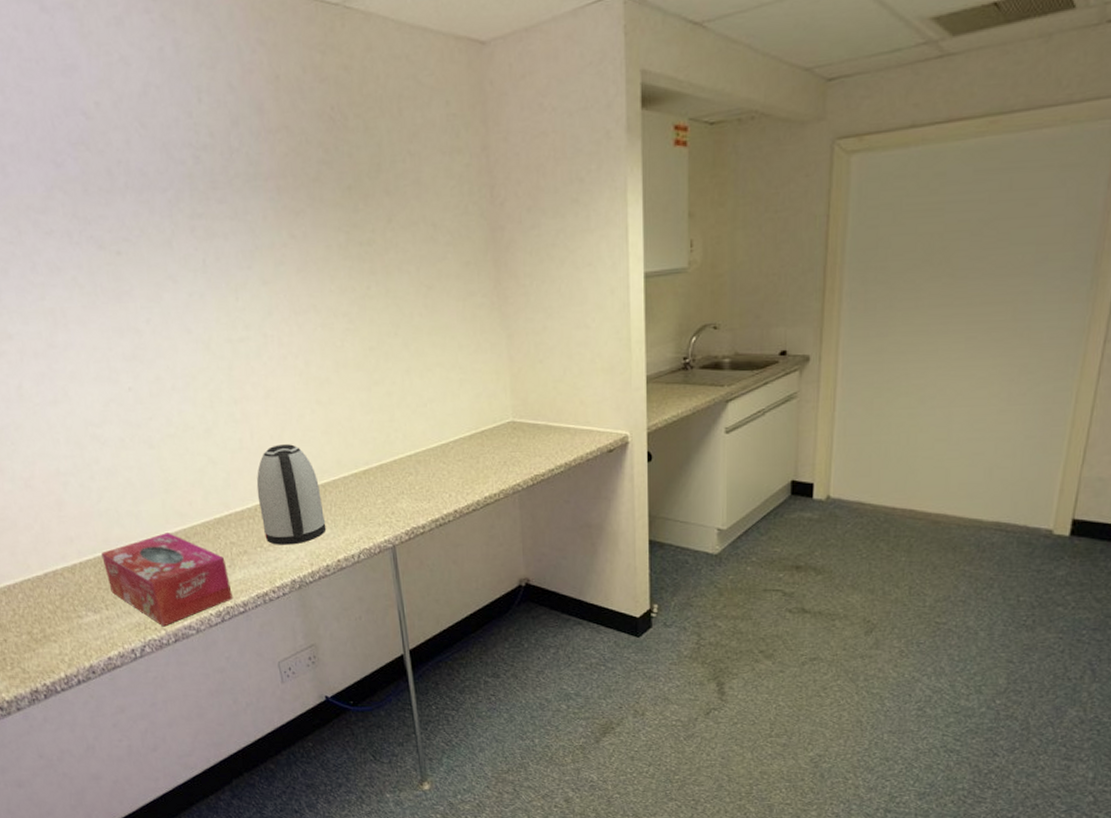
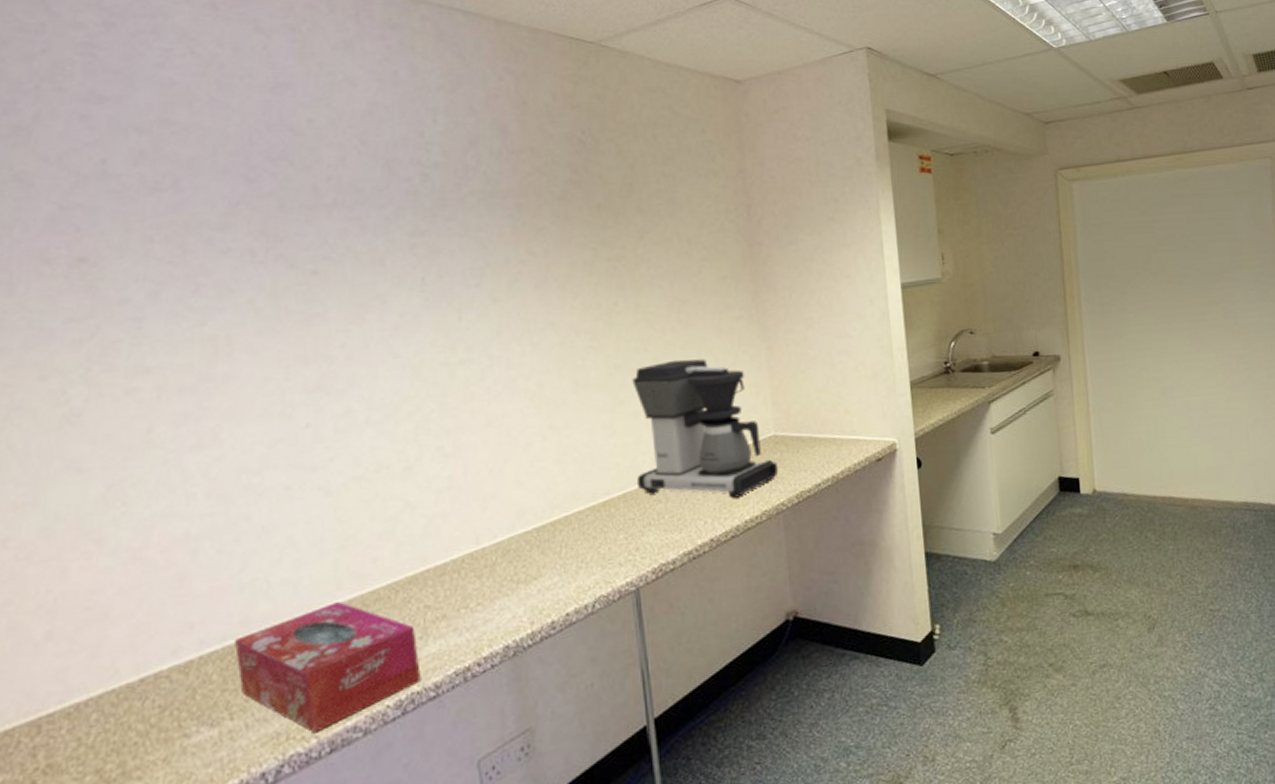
kettle: present [256,444,327,545] -> none [466,478,554,603]
coffee maker: none [385,344,516,476] -> present [632,359,779,498]

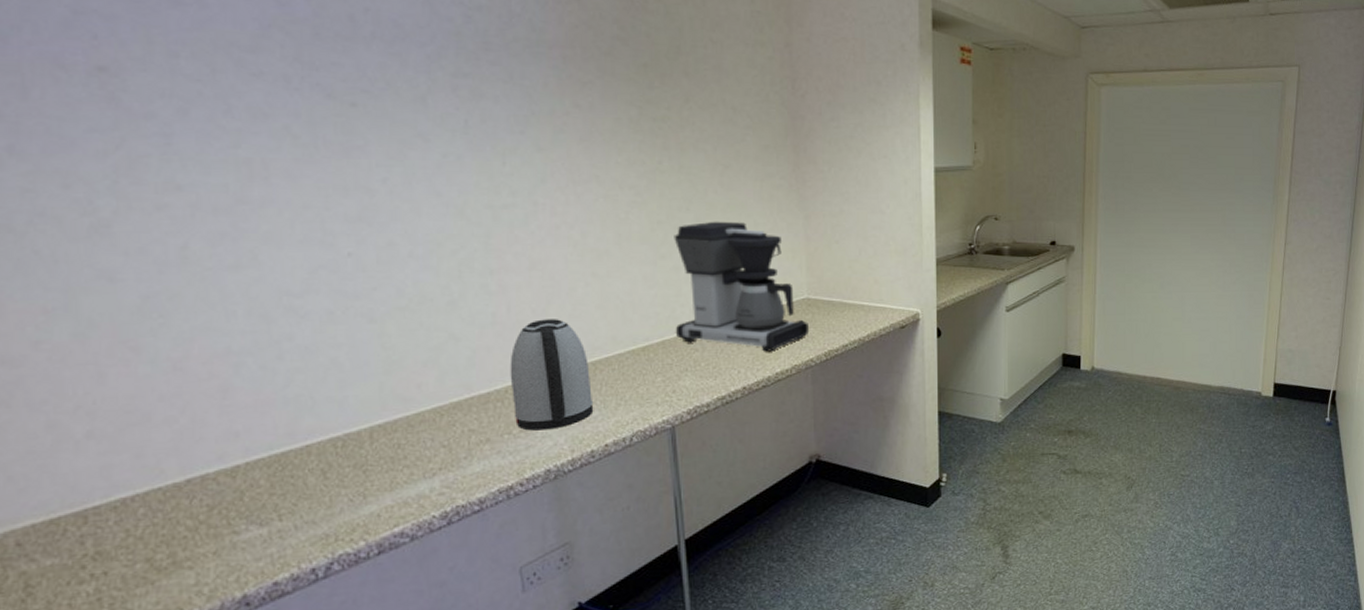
tissue box: present [235,600,421,734] -> none [281,420,465,537]
kettle: none [466,478,554,603] -> present [510,319,594,431]

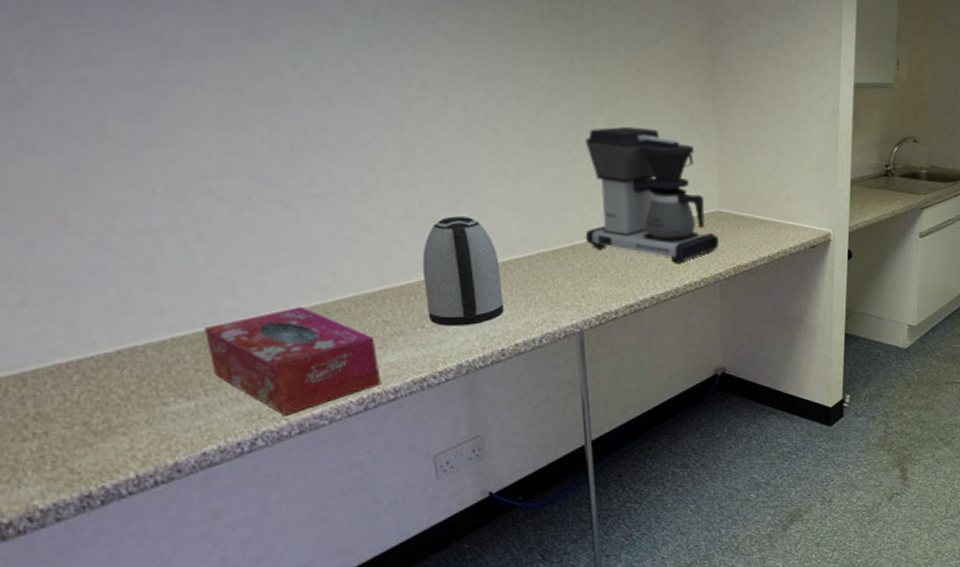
tissue box: none [281,420,465,537] -> present [205,306,381,416]

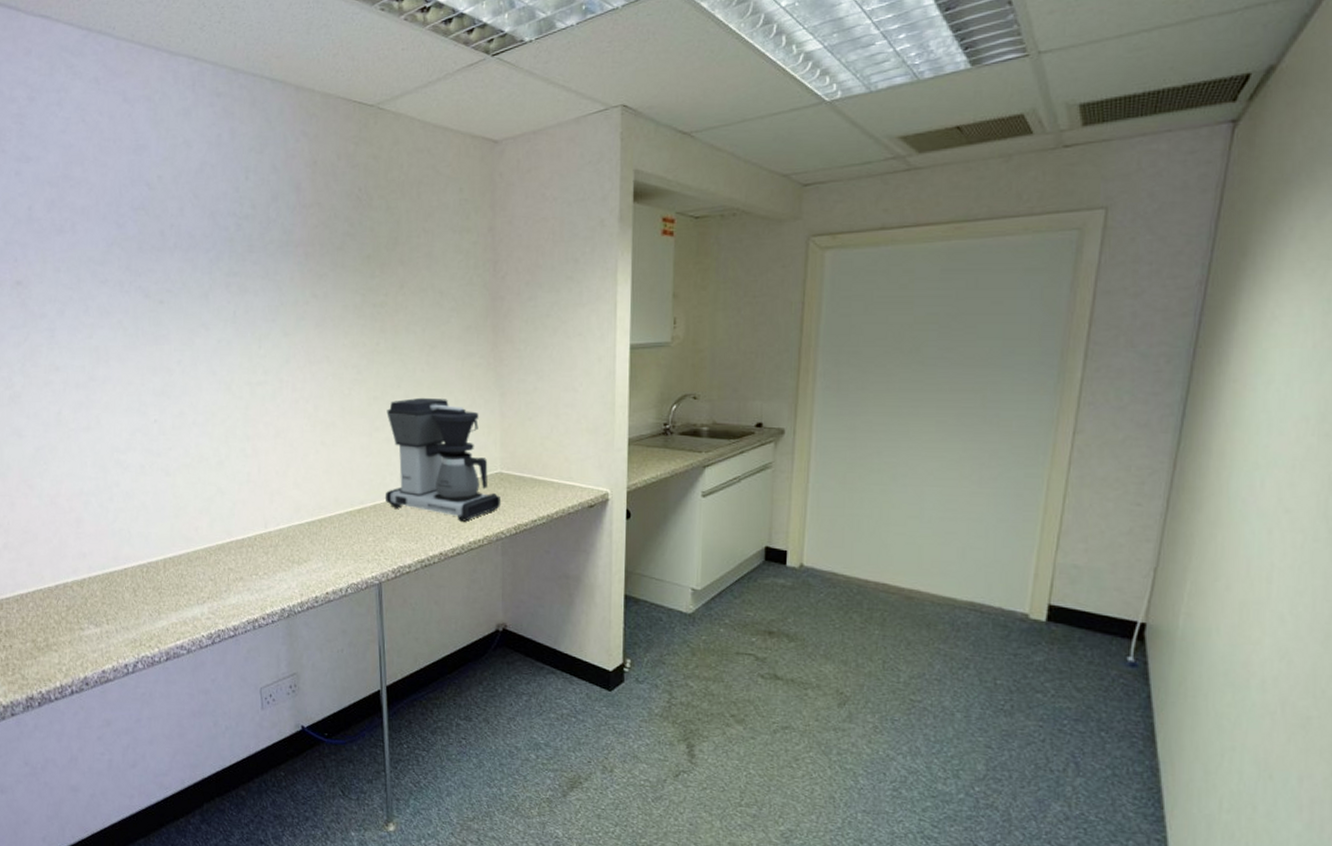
tissue box: present [205,306,381,416] -> none [110,554,225,645]
kettle: present [422,216,504,326] -> none [258,480,319,575]

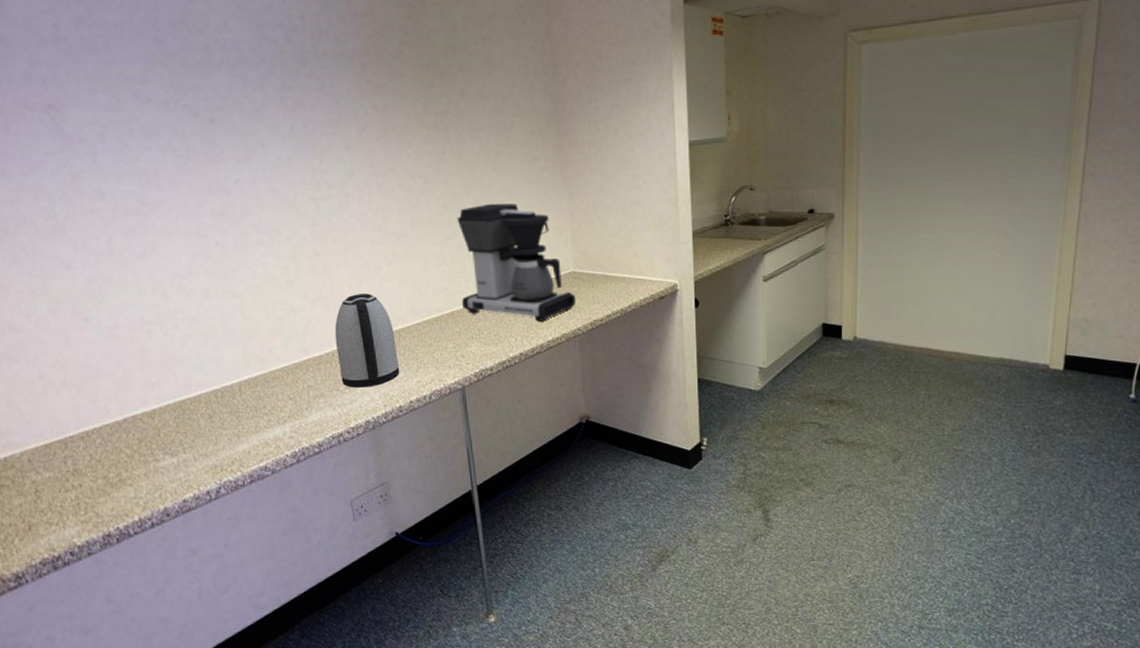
kettle: none [258,480,319,575] -> present [334,293,400,388]

